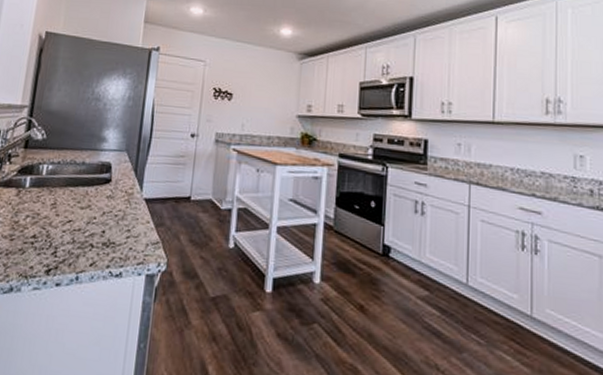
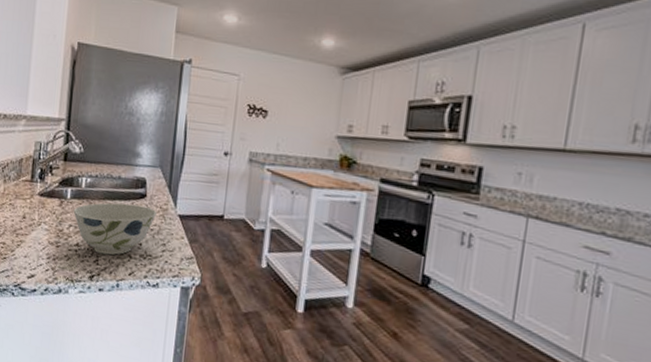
bowl: none [31,189,122,246] -> present [73,202,157,255]

